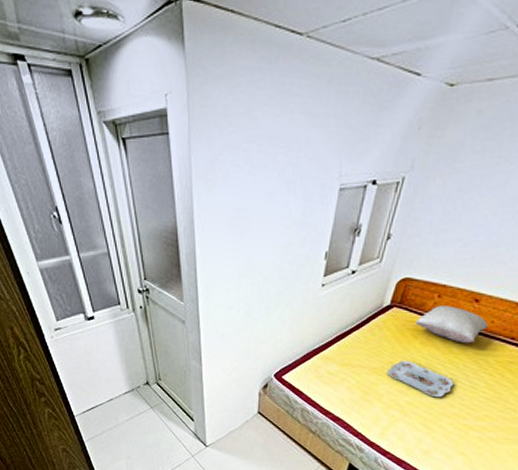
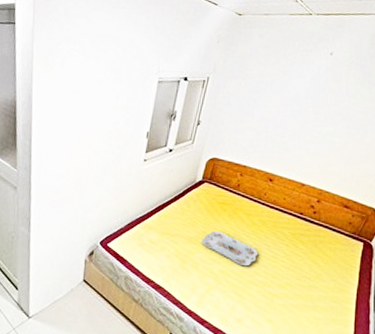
pillow: present [415,306,489,344] -> none [223,183,282,217]

